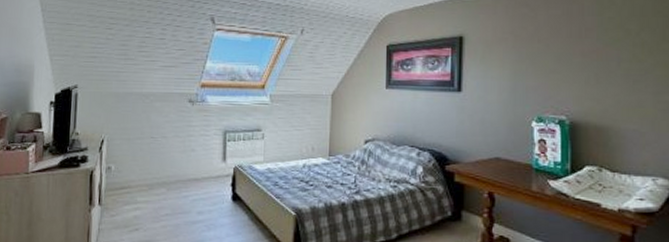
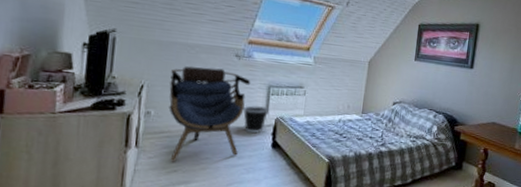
armchair: none [127,116,206,220] -> present [169,66,251,162]
wastebasket: none [199,153,226,185] -> present [243,105,269,133]

